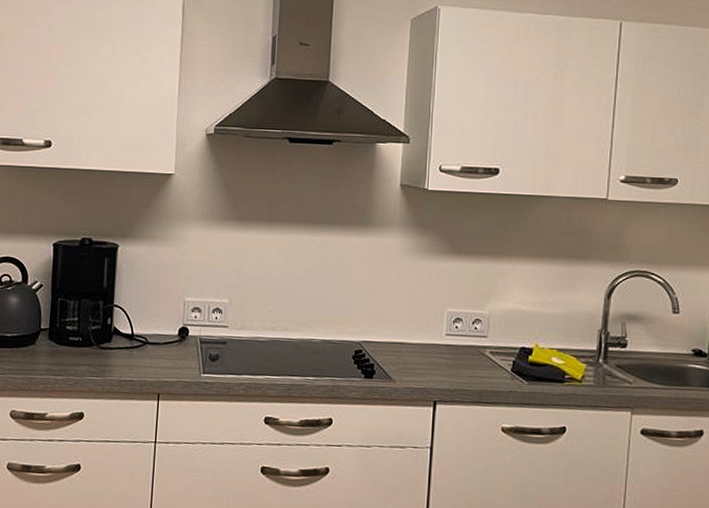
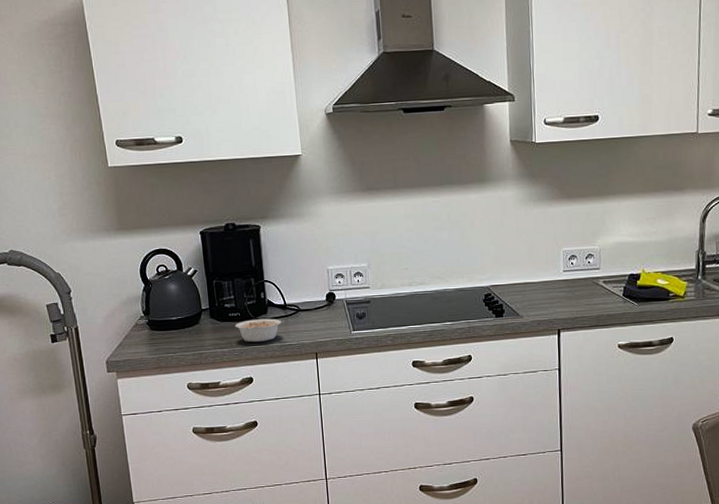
legume: none [74,346,130,374] -> present [235,318,285,343]

